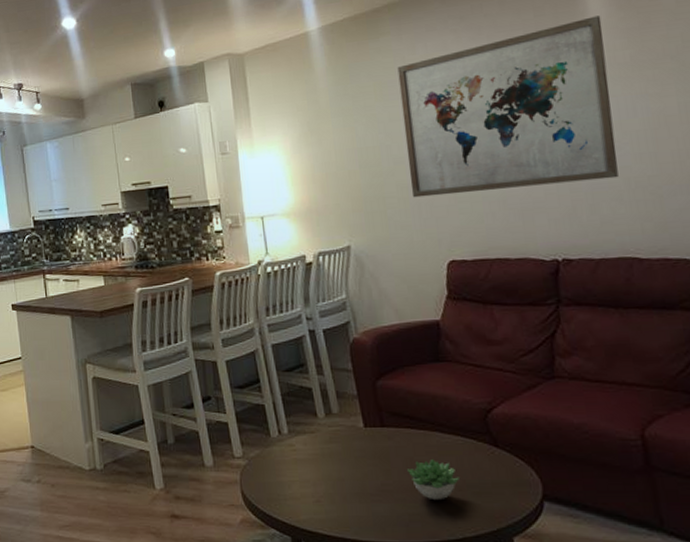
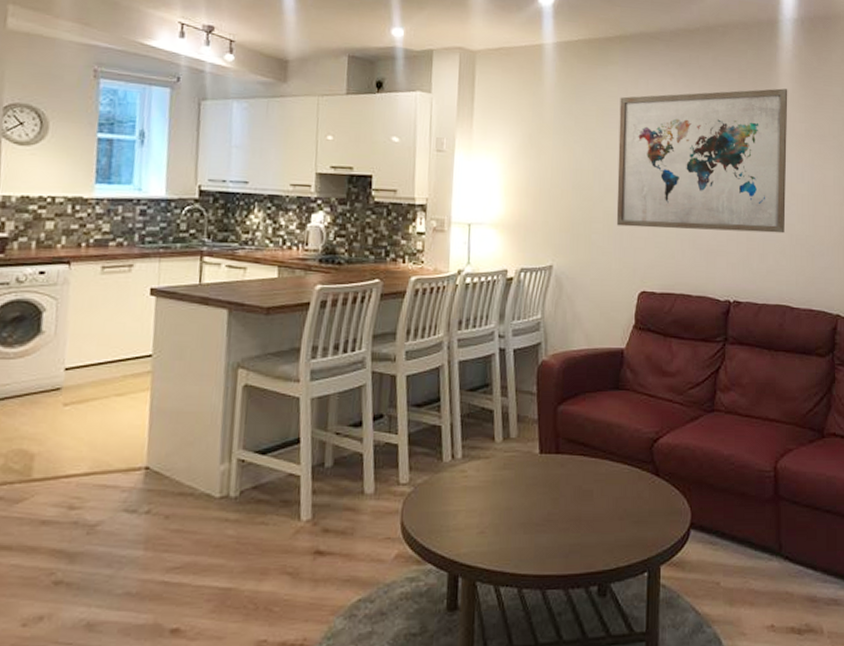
succulent plant: present [407,459,459,501] -> none [575,488,621,530]

